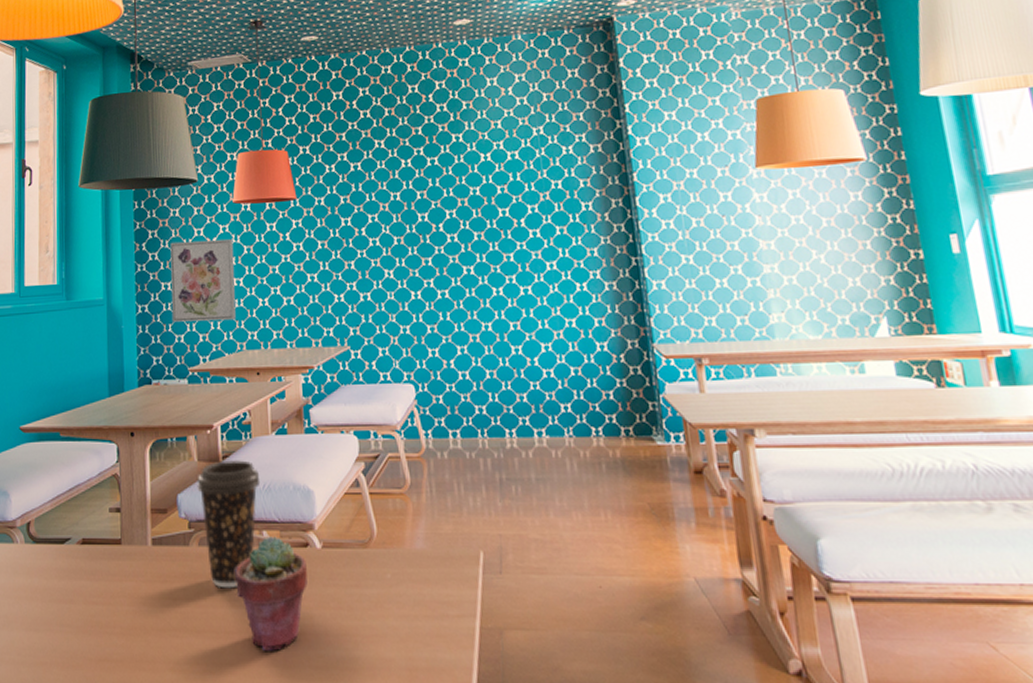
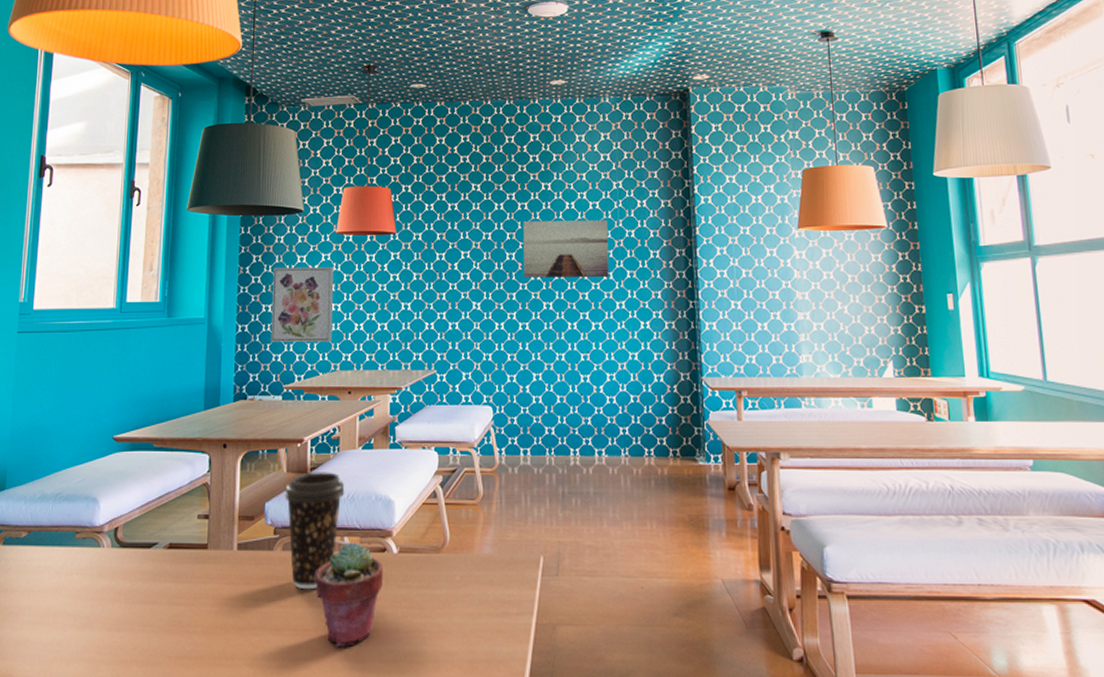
wall art: none [434,171,536,240] -> present [523,220,609,278]

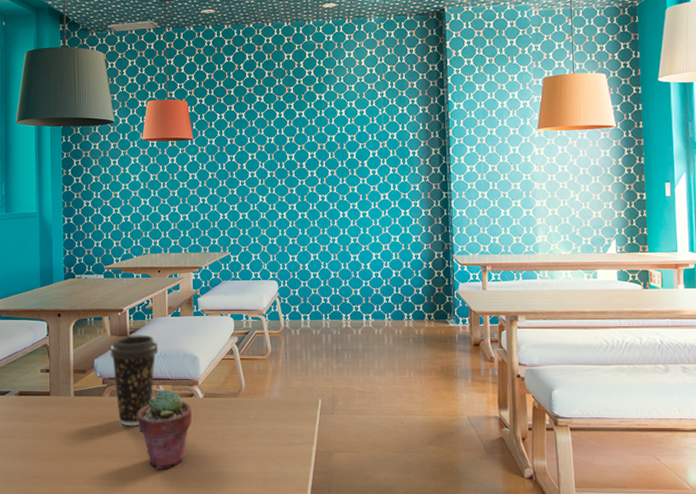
wall art: present [270,267,334,343] -> none [91,169,143,231]
wall art: present [523,220,609,278] -> none [301,125,375,175]

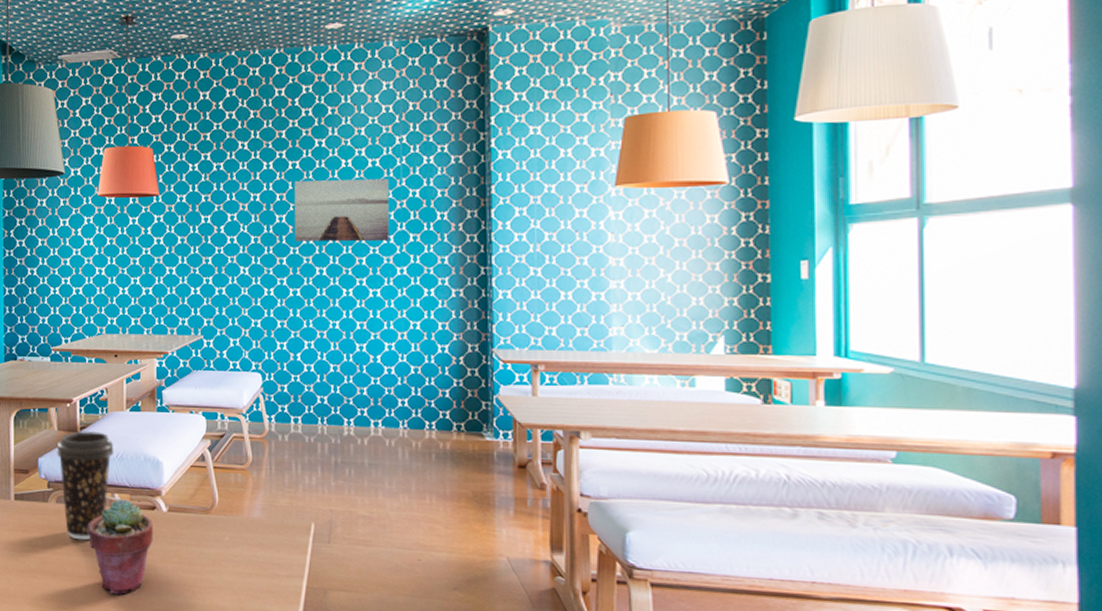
wall art: none [301,125,375,175] -> present [294,178,389,242]

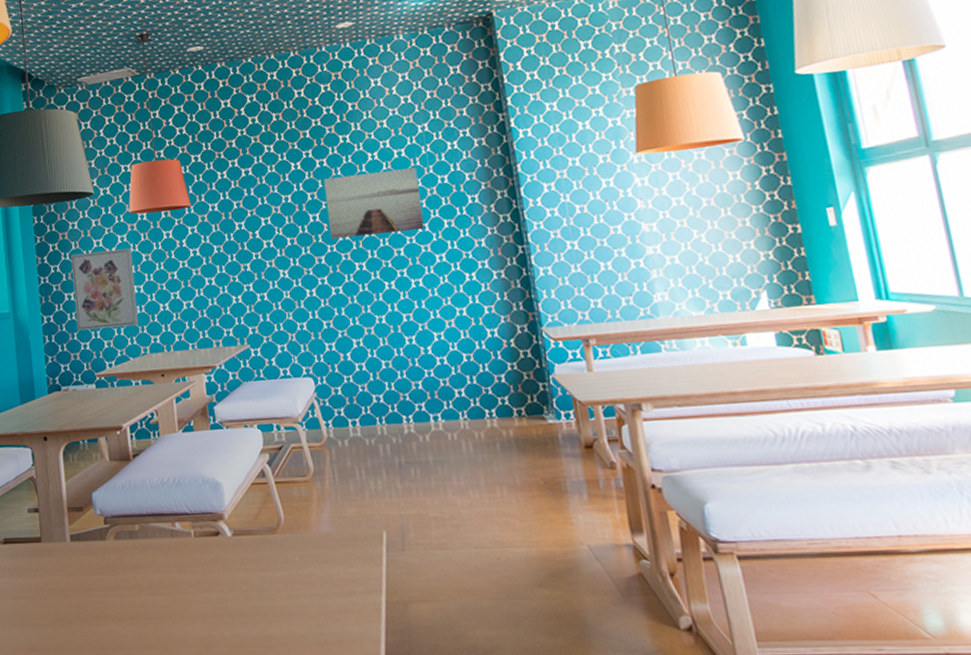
wall art: none [37,230,97,306] -> present [71,248,139,331]
coffee cup: present [56,431,114,541] -> none [109,457,171,578]
potted succulent: present [87,499,153,594] -> none [150,527,221,633]

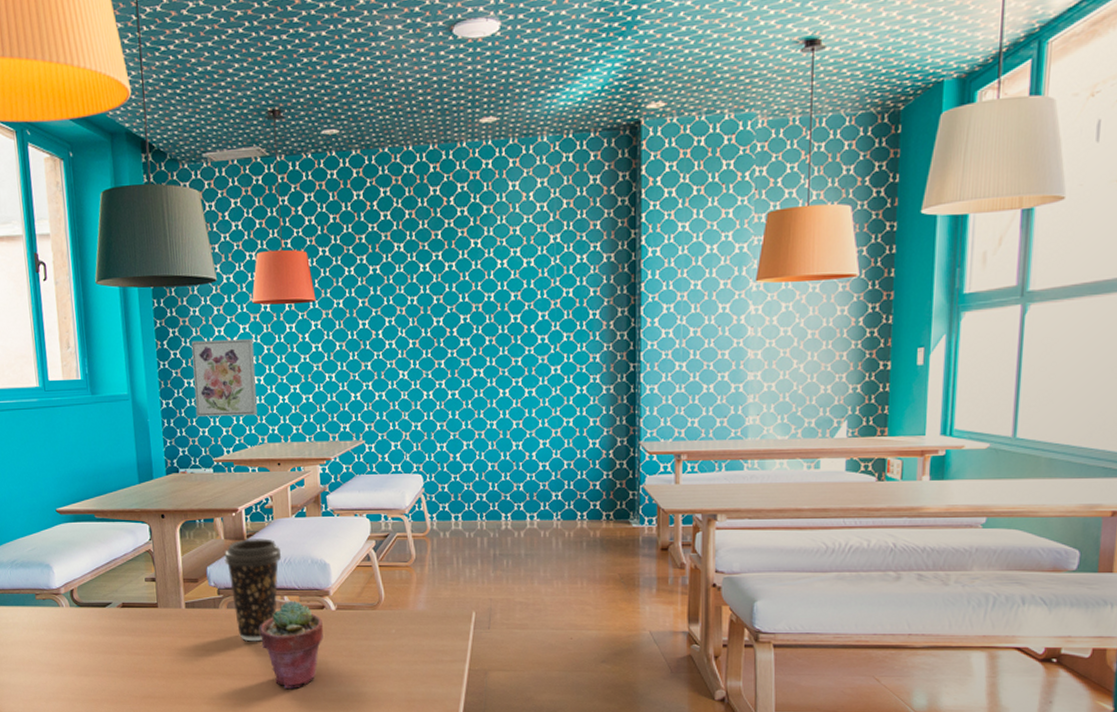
coffee cup: none [109,457,171,578] -> present [224,538,282,642]
potted succulent: none [150,527,221,633] -> present [259,601,323,688]
wall art: present [324,167,425,239] -> none [451,278,544,344]

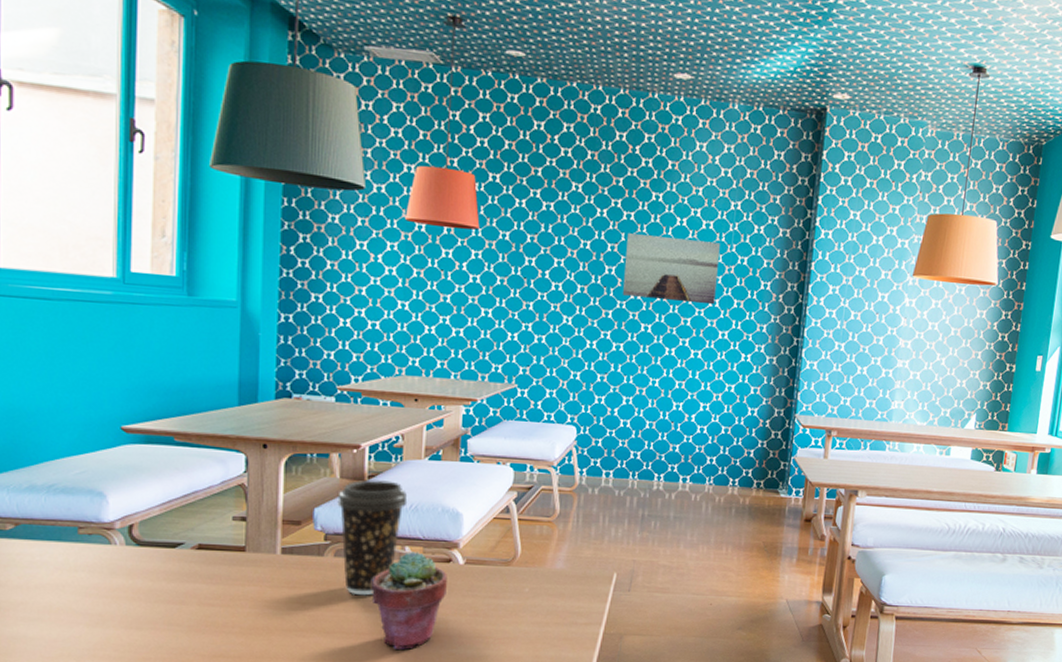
wall art: present [191,339,257,417] -> none [321,251,402,344]
wall art: none [451,278,544,344] -> present [623,233,720,305]

